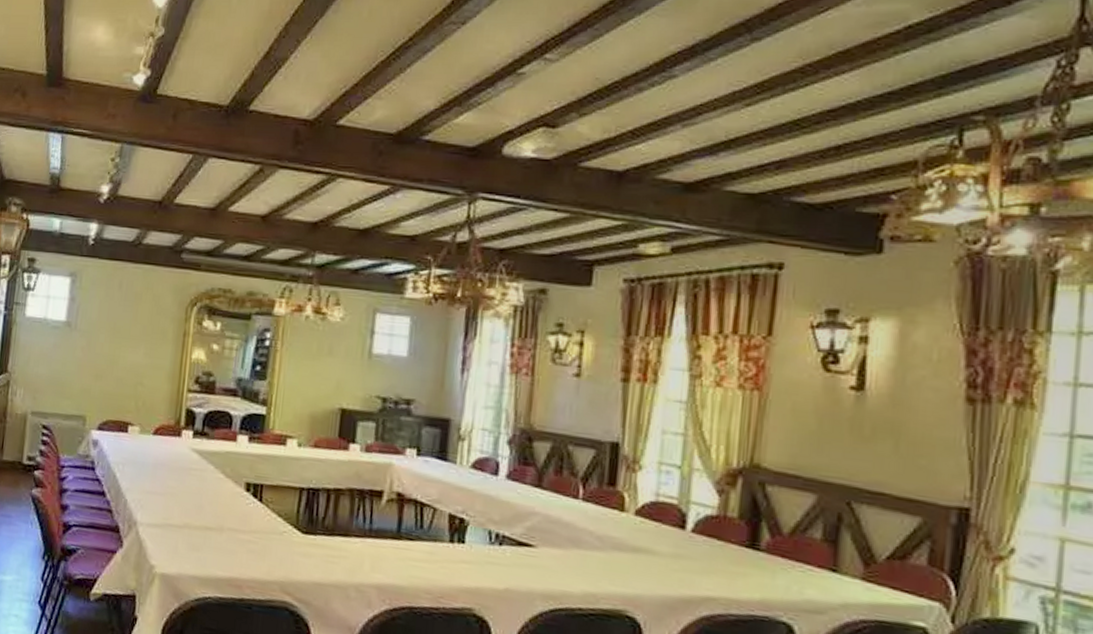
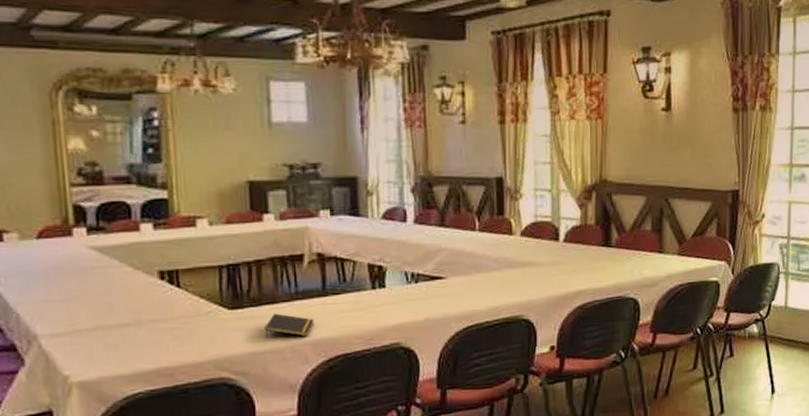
notepad: none [332,547,384,578] -> present [264,313,314,339]

